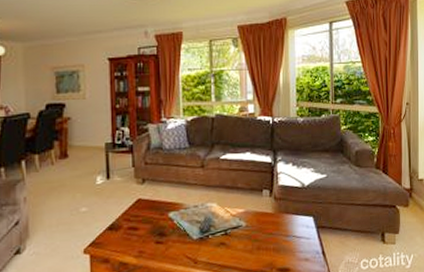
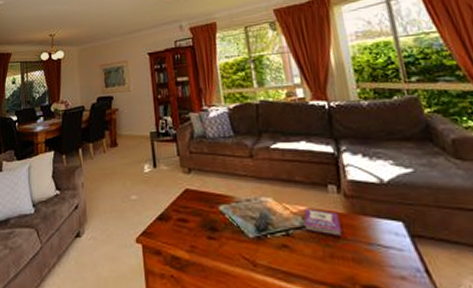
book: none [241,210,268,232] -> present [304,208,342,236]

